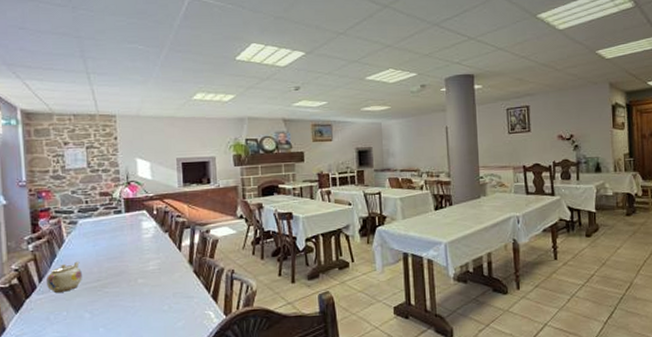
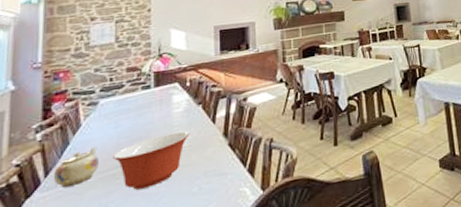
mixing bowl: none [94,255,159,302] -> present [113,131,190,190]

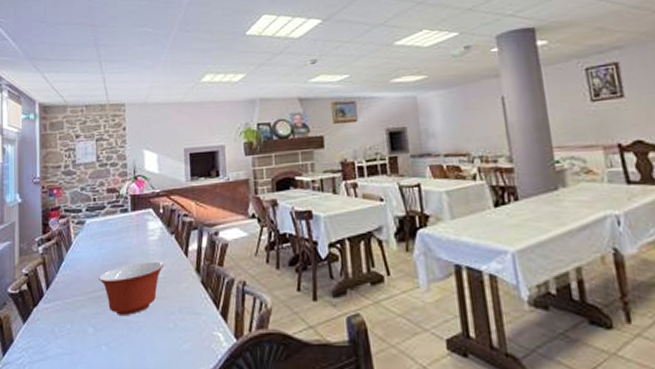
teapot: present [53,146,99,188] -> none [53,266,87,302]

